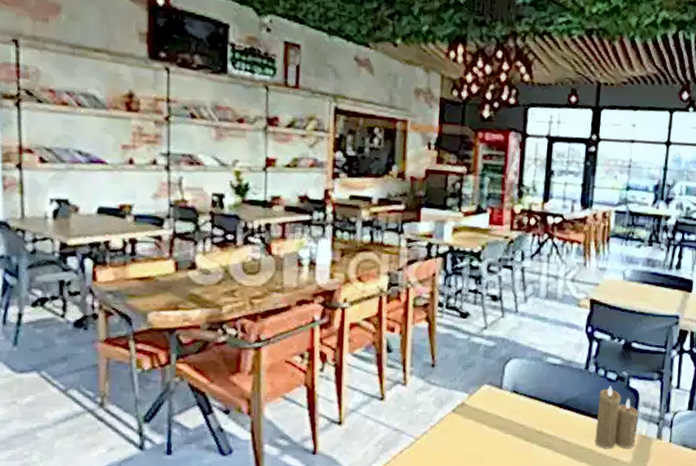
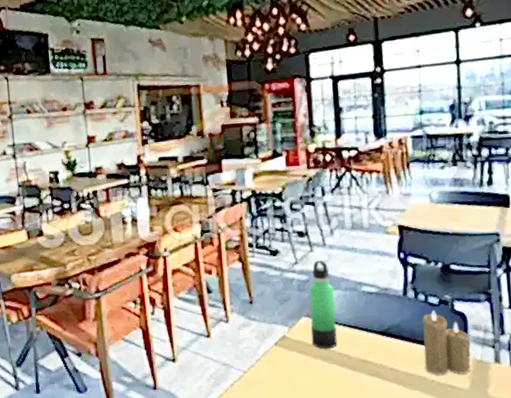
thermos bottle: none [490,326,520,419] -> present [309,259,337,349]

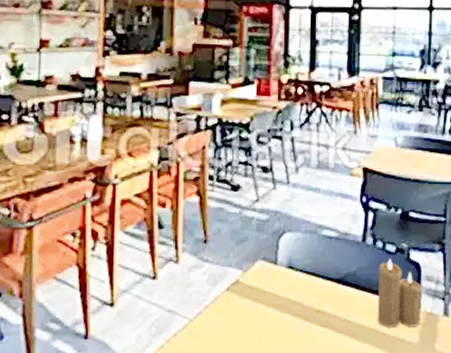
thermos bottle: present [309,259,337,349] -> none [265,198,293,297]

